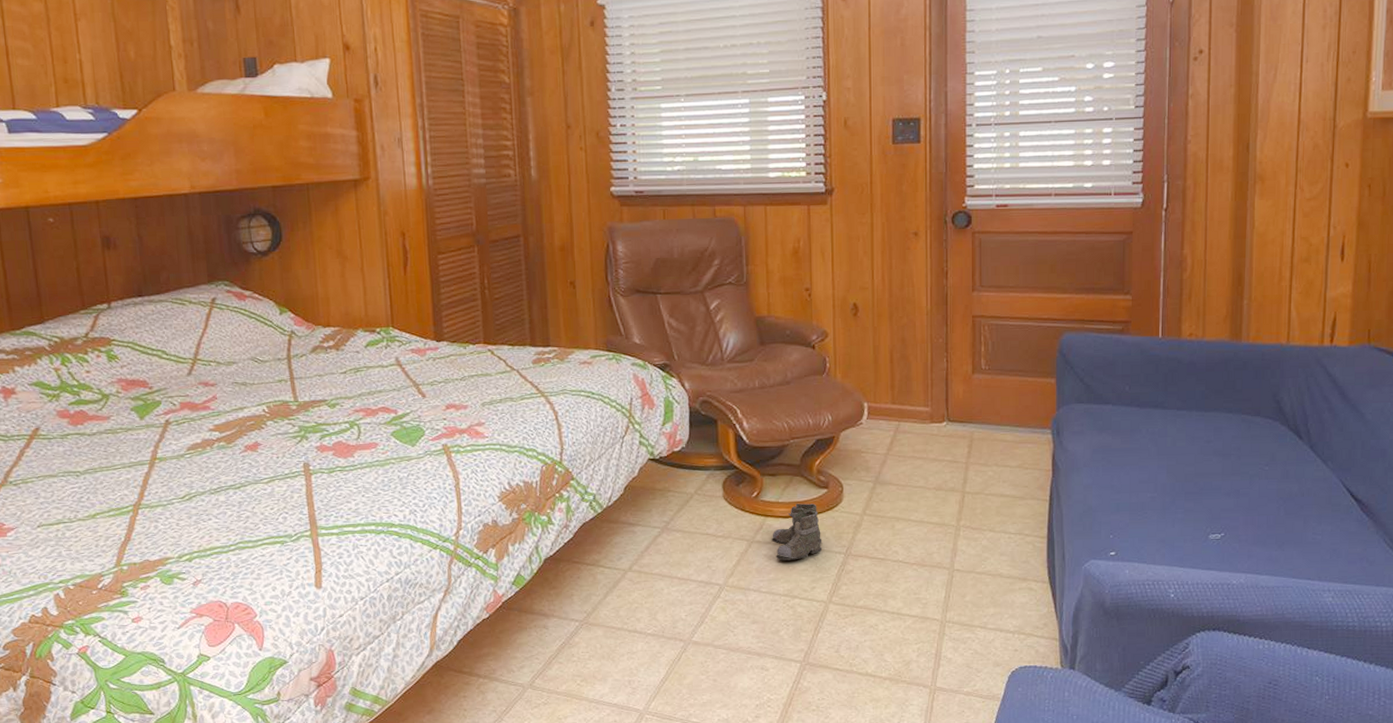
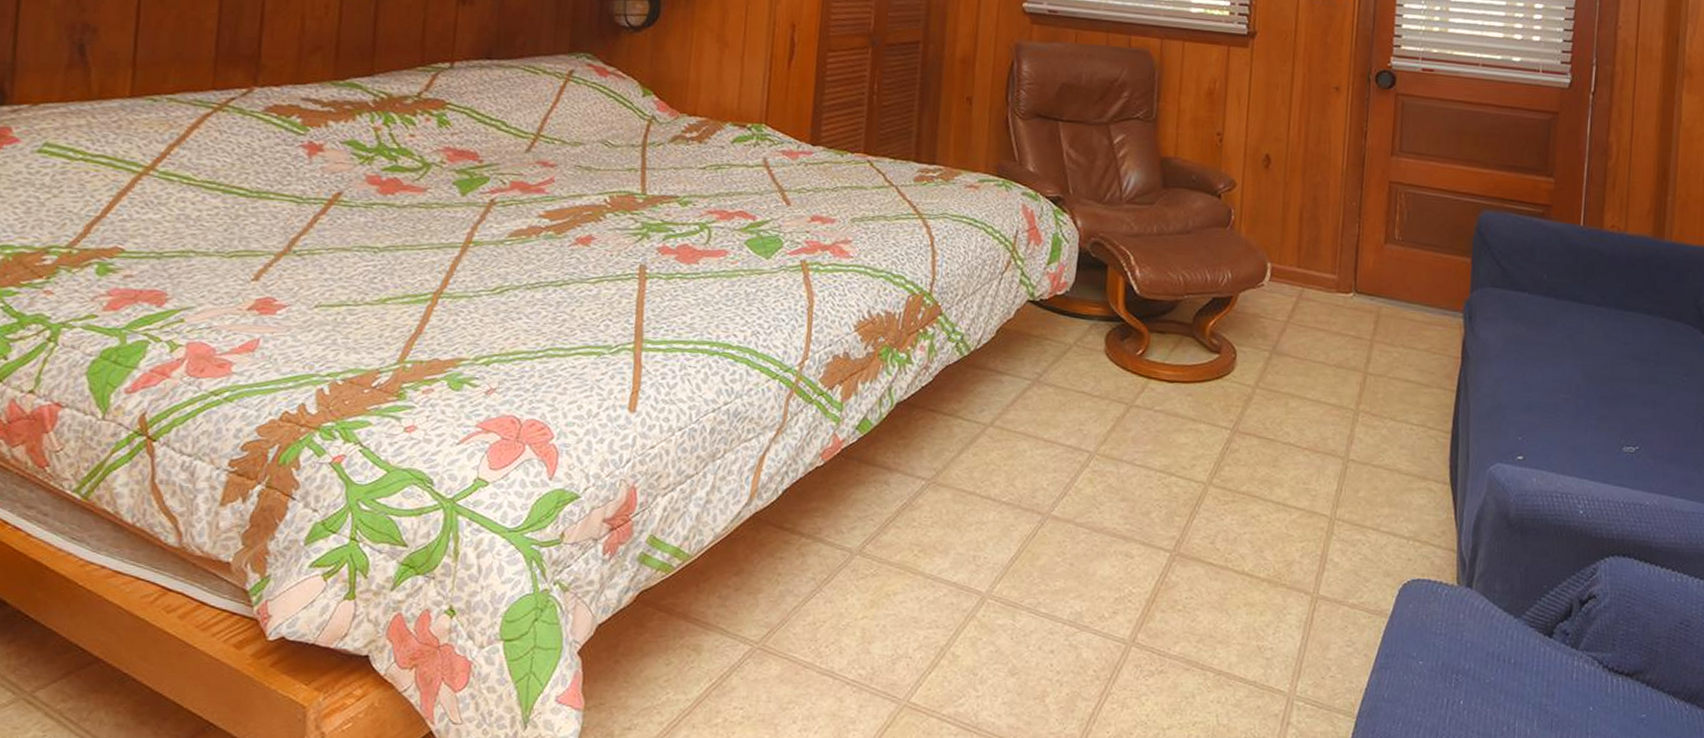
boots: present [772,503,822,561] -> none [1153,366,1209,435]

